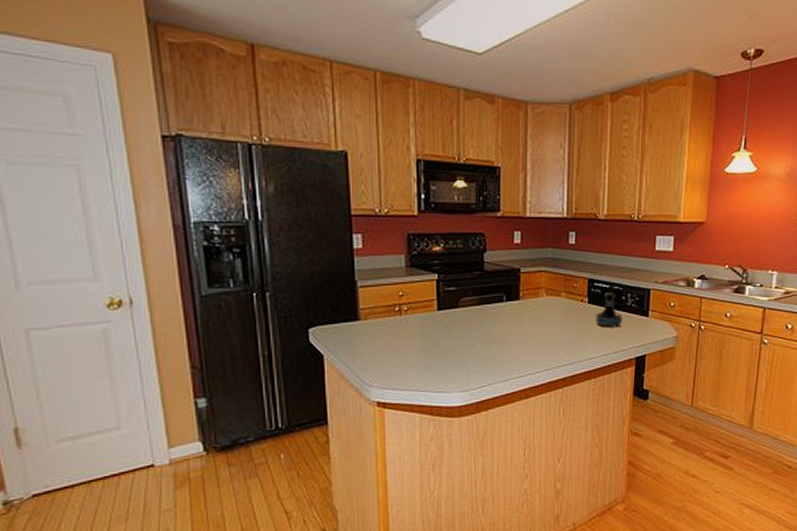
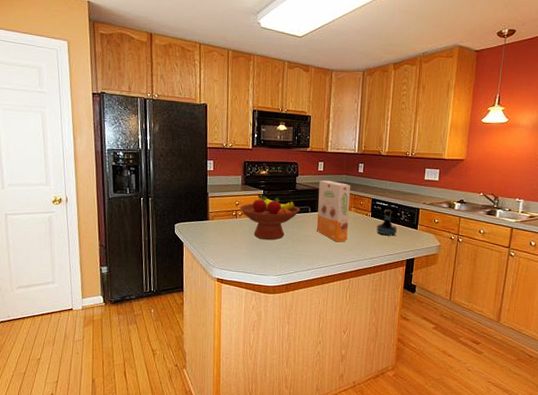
fruit bowl: none [405,279,491,344] -> present [240,194,300,240]
cereal box: none [516,256,560,340] -> present [317,180,351,242]

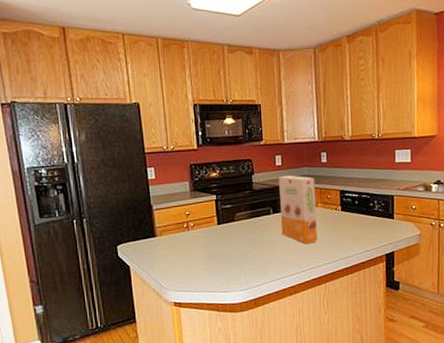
fruit bowl: present [240,194,300,240] -> none [191,199,260,252]
tequila bottle: present [376,209,397,236] -> none [349,200,371,231]

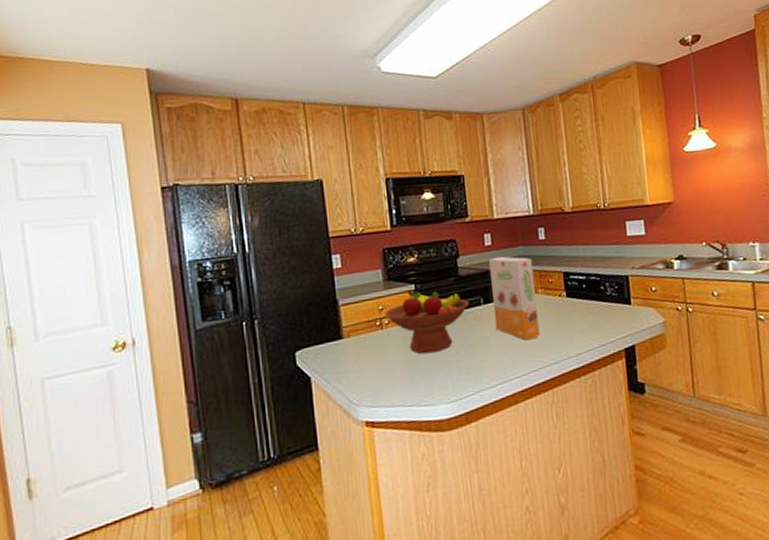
fruit bowl: none [191,199,260,252] -> present [385,289,469,354]

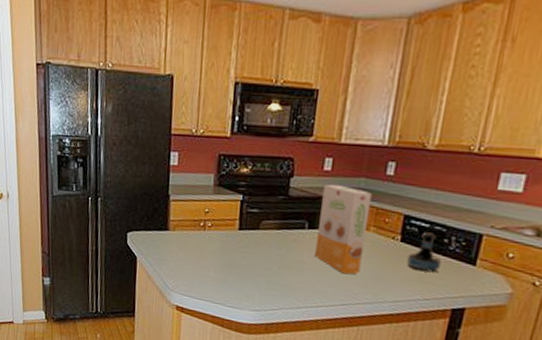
fruit bowl: present [385,289,469,354] -> none [209,199,293,264]
tequila bottle: none [576,283,604,321] -> present [407,232,441,273]

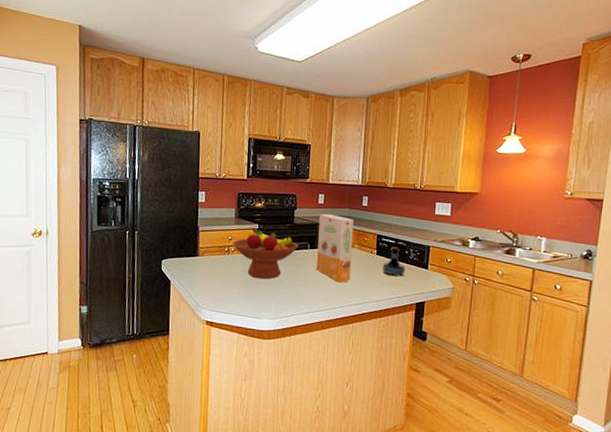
fruit bowl: none [209,199,293,264] -> present [233,228,298,280]

